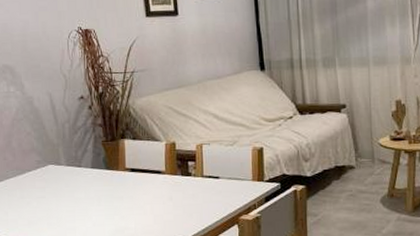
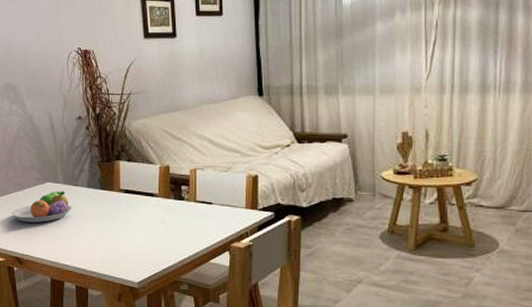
fruit bowl: none [10,173,76,208] -> present [11,191,72,222]

